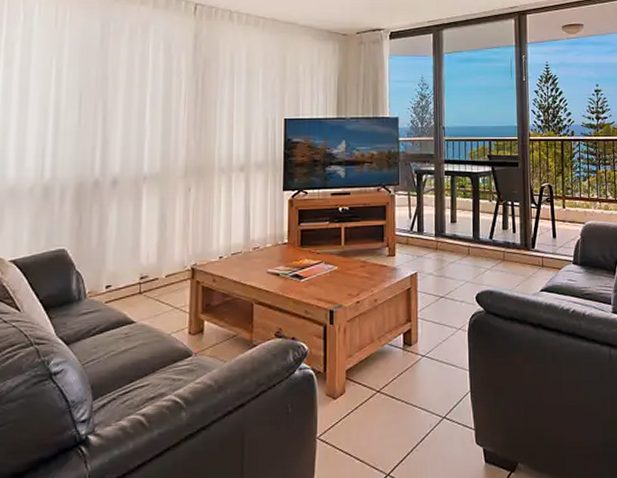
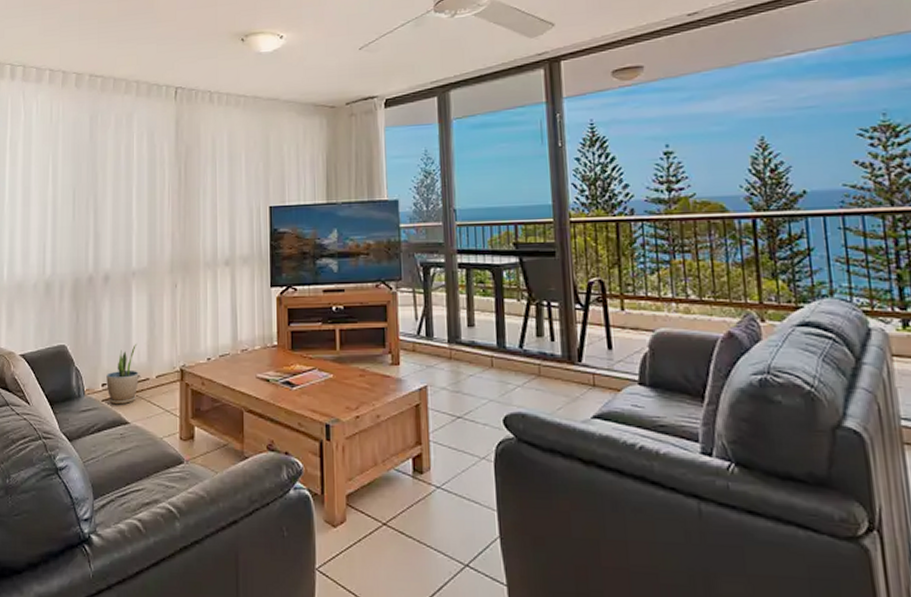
potted plant: none [111,246,147,306] -> present [106,344,139,405]

